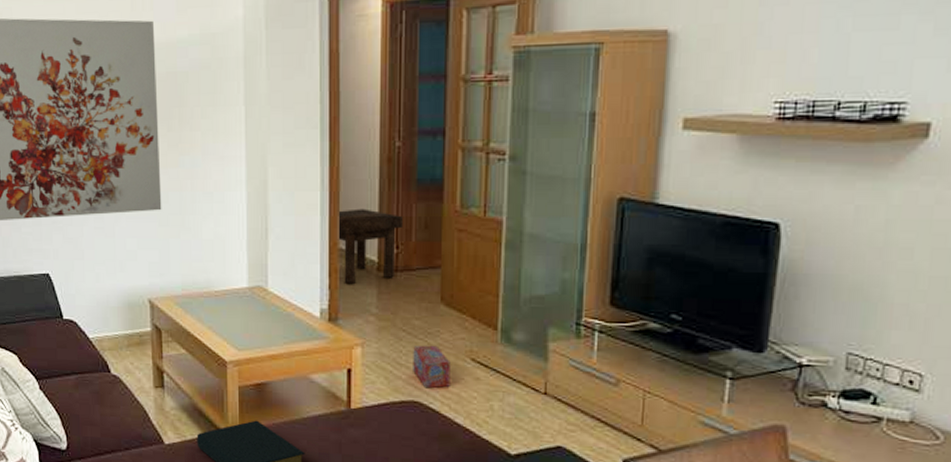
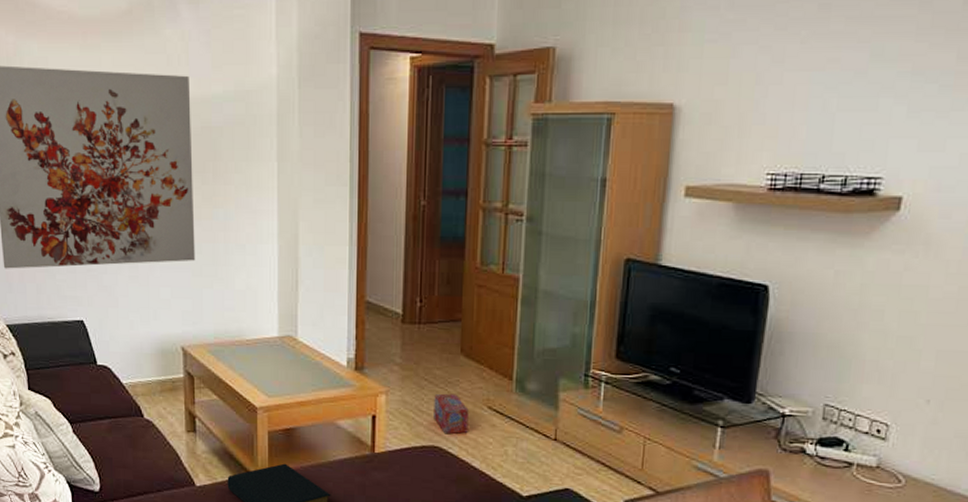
stool: present [339,208,403,285] -> none [366,263,426,336]

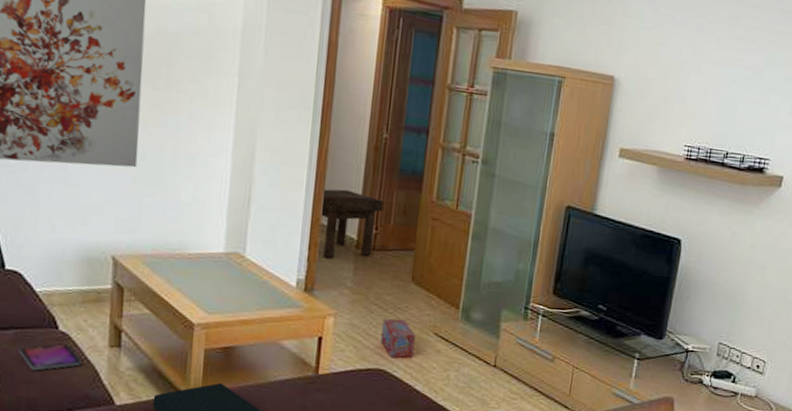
tablet: none [113,431,166,456] -> present [18,344,83,371]
stool: none [366,263,426,336] -> present [322,188,384,259]

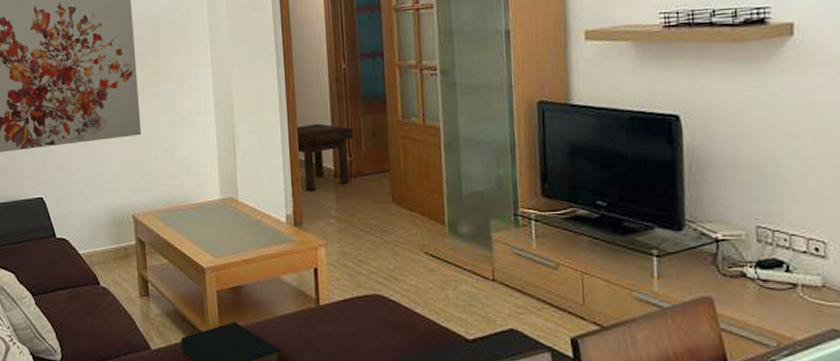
tablet: present [18,344,83,371] -> none [72,298,121,324]
box: present [381,318,416,358] -> none [371,242,408,282]

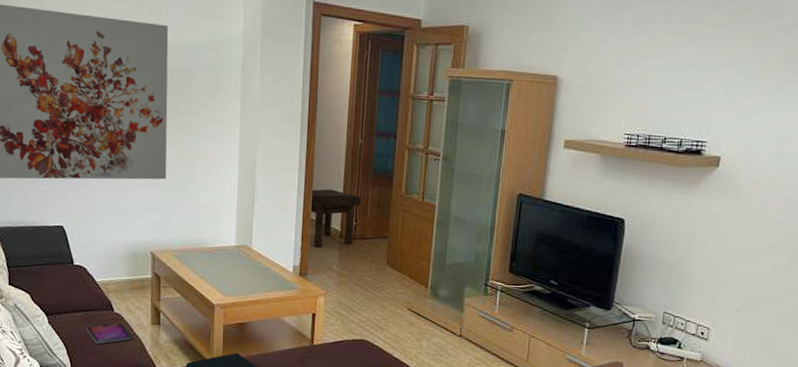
tablet: none [72,298,121,324] -> present [85,323,132,344]

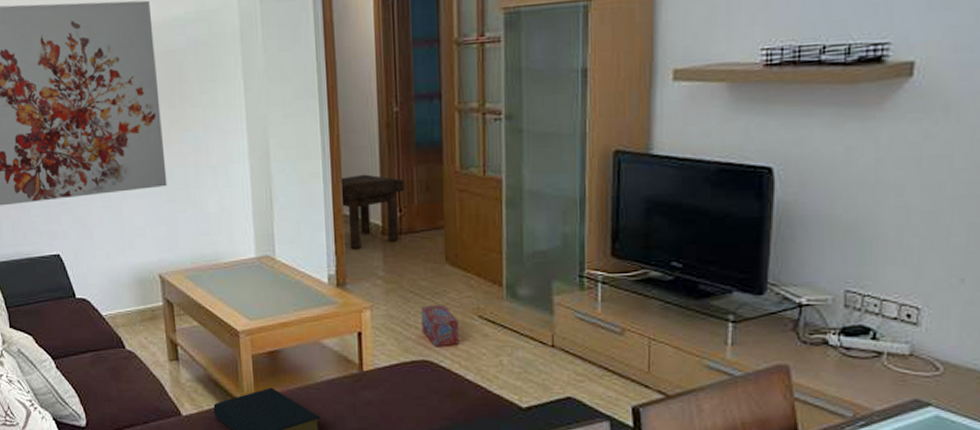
tablet: present [85,323,132,344] -> none [96,362,149,389]
box: none [363,296,392,330] -> present [421,304,459,347]

